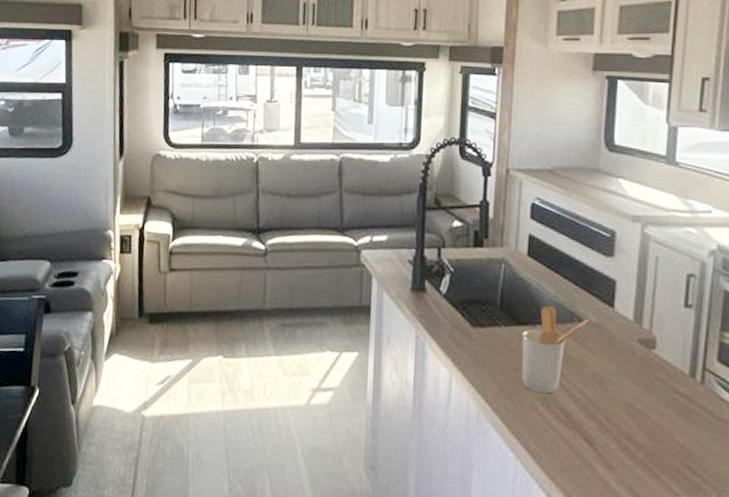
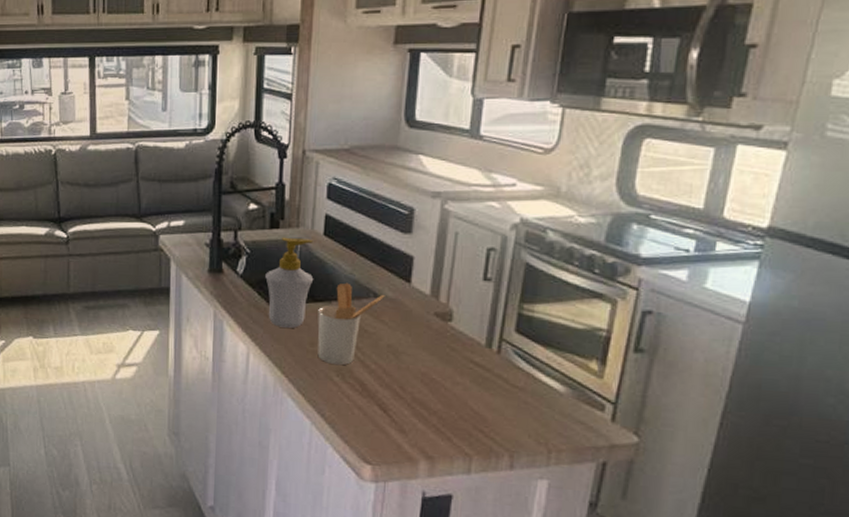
soap bottle: none [469,256,518,353] -> present [265,237,314,328]

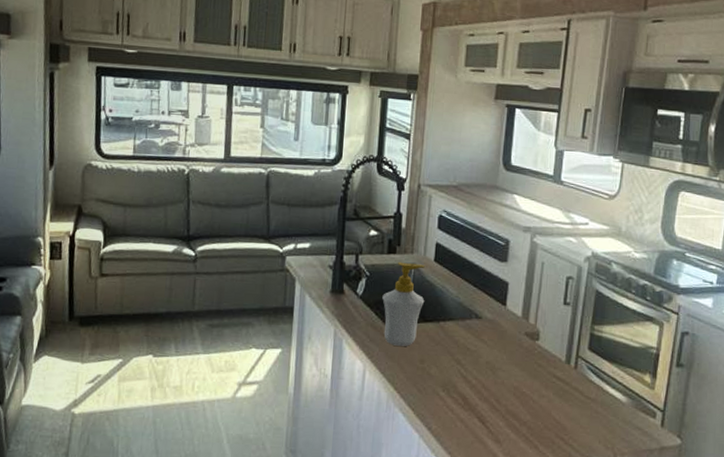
utensil holder: present [317,282,385,365] -> none [426,305,485,381]

